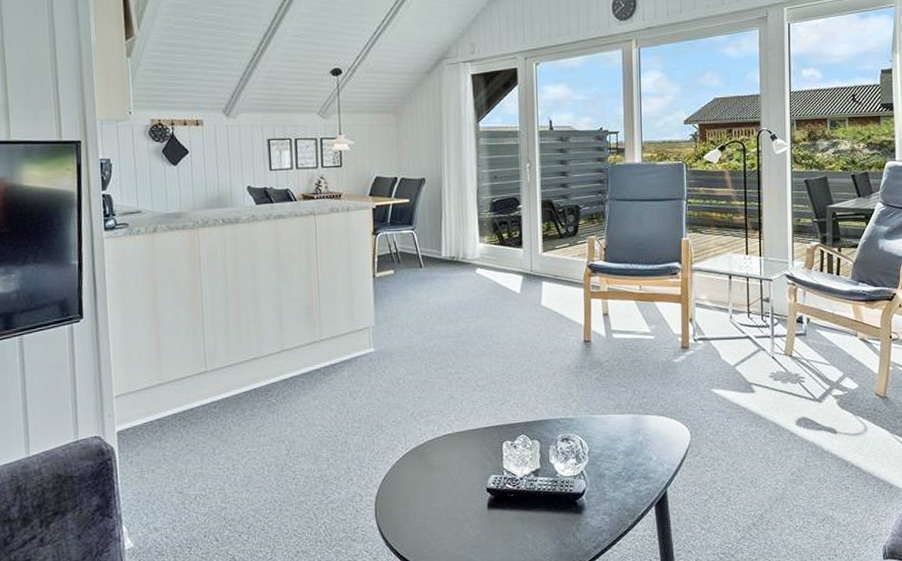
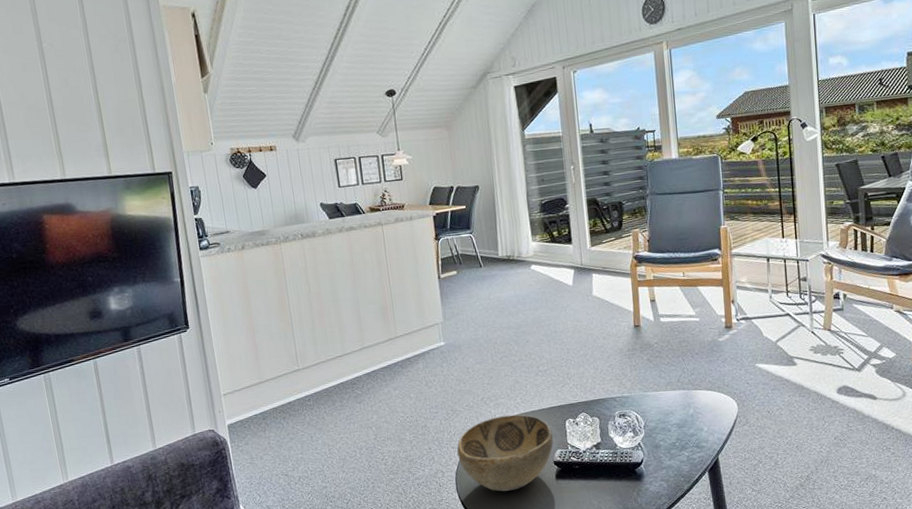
decorative bowl: none [378,433,488,520] -> present [457,414,554,492]

